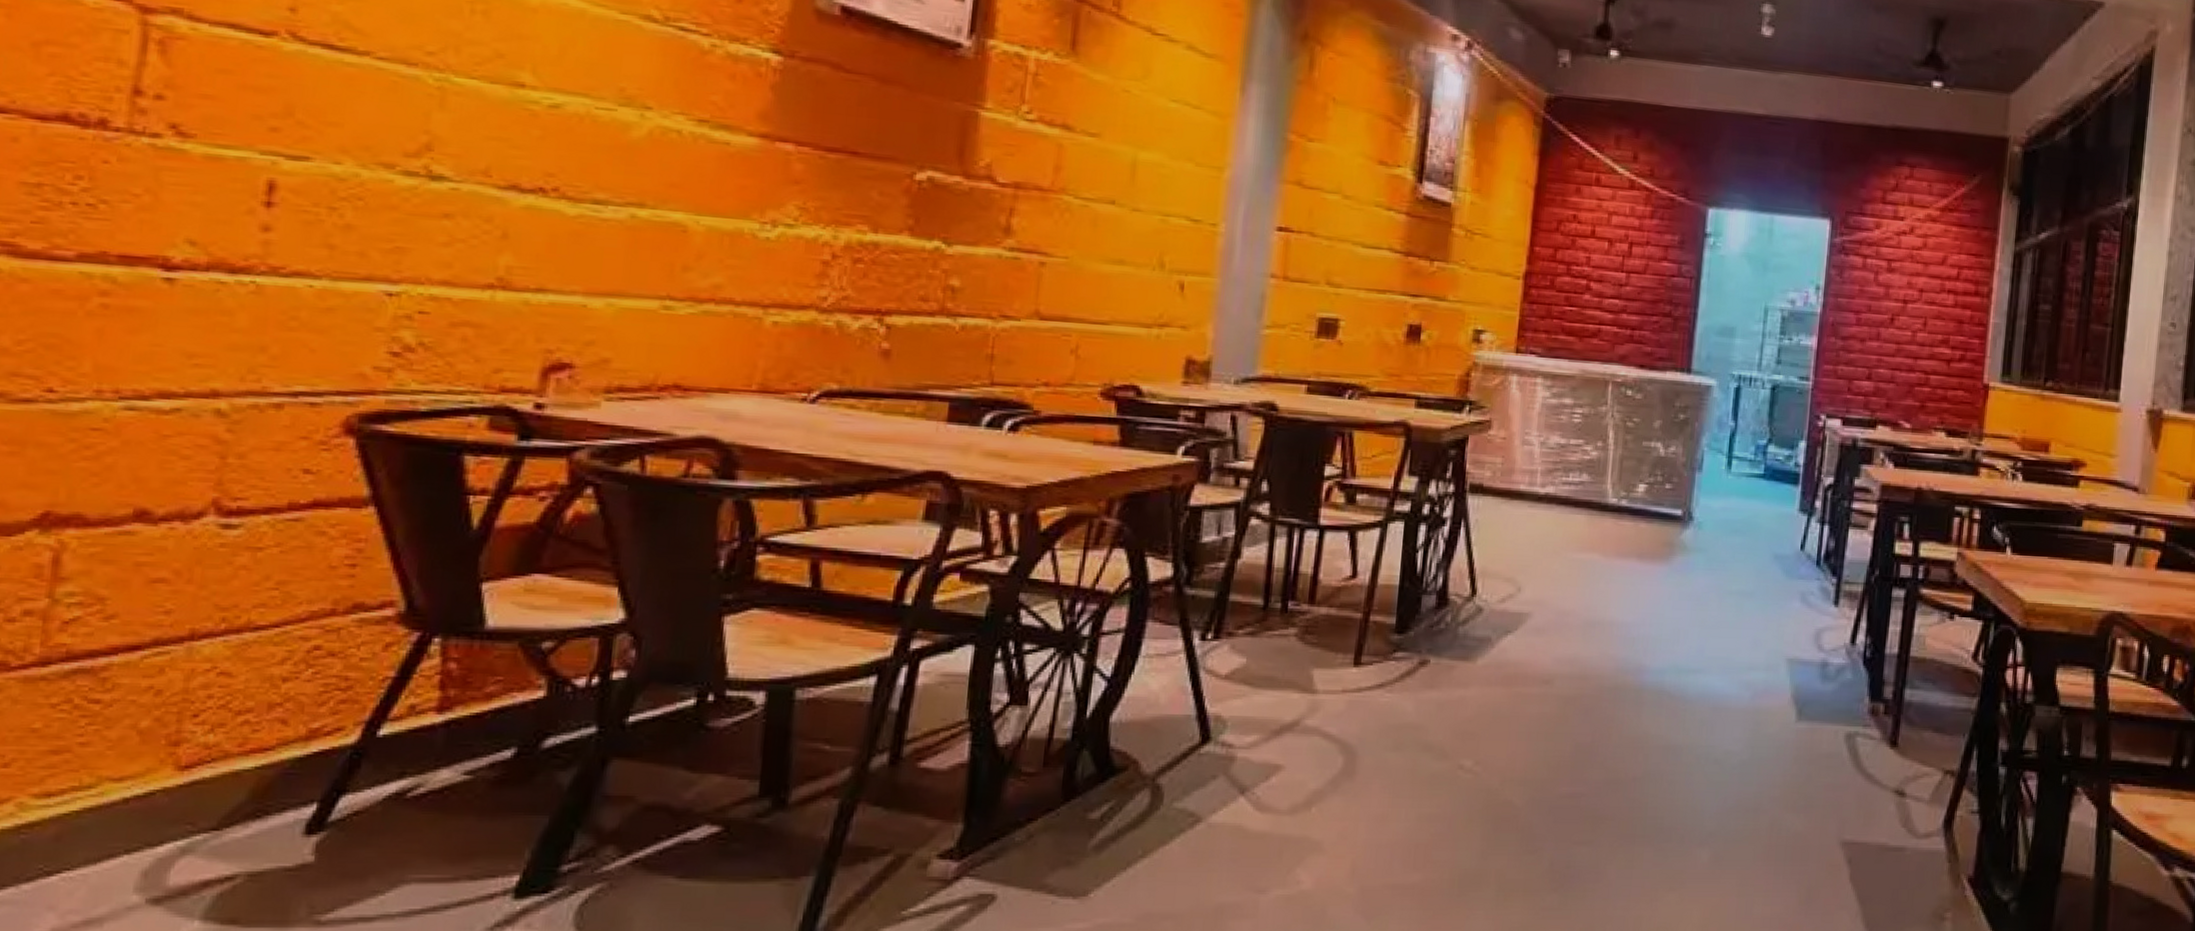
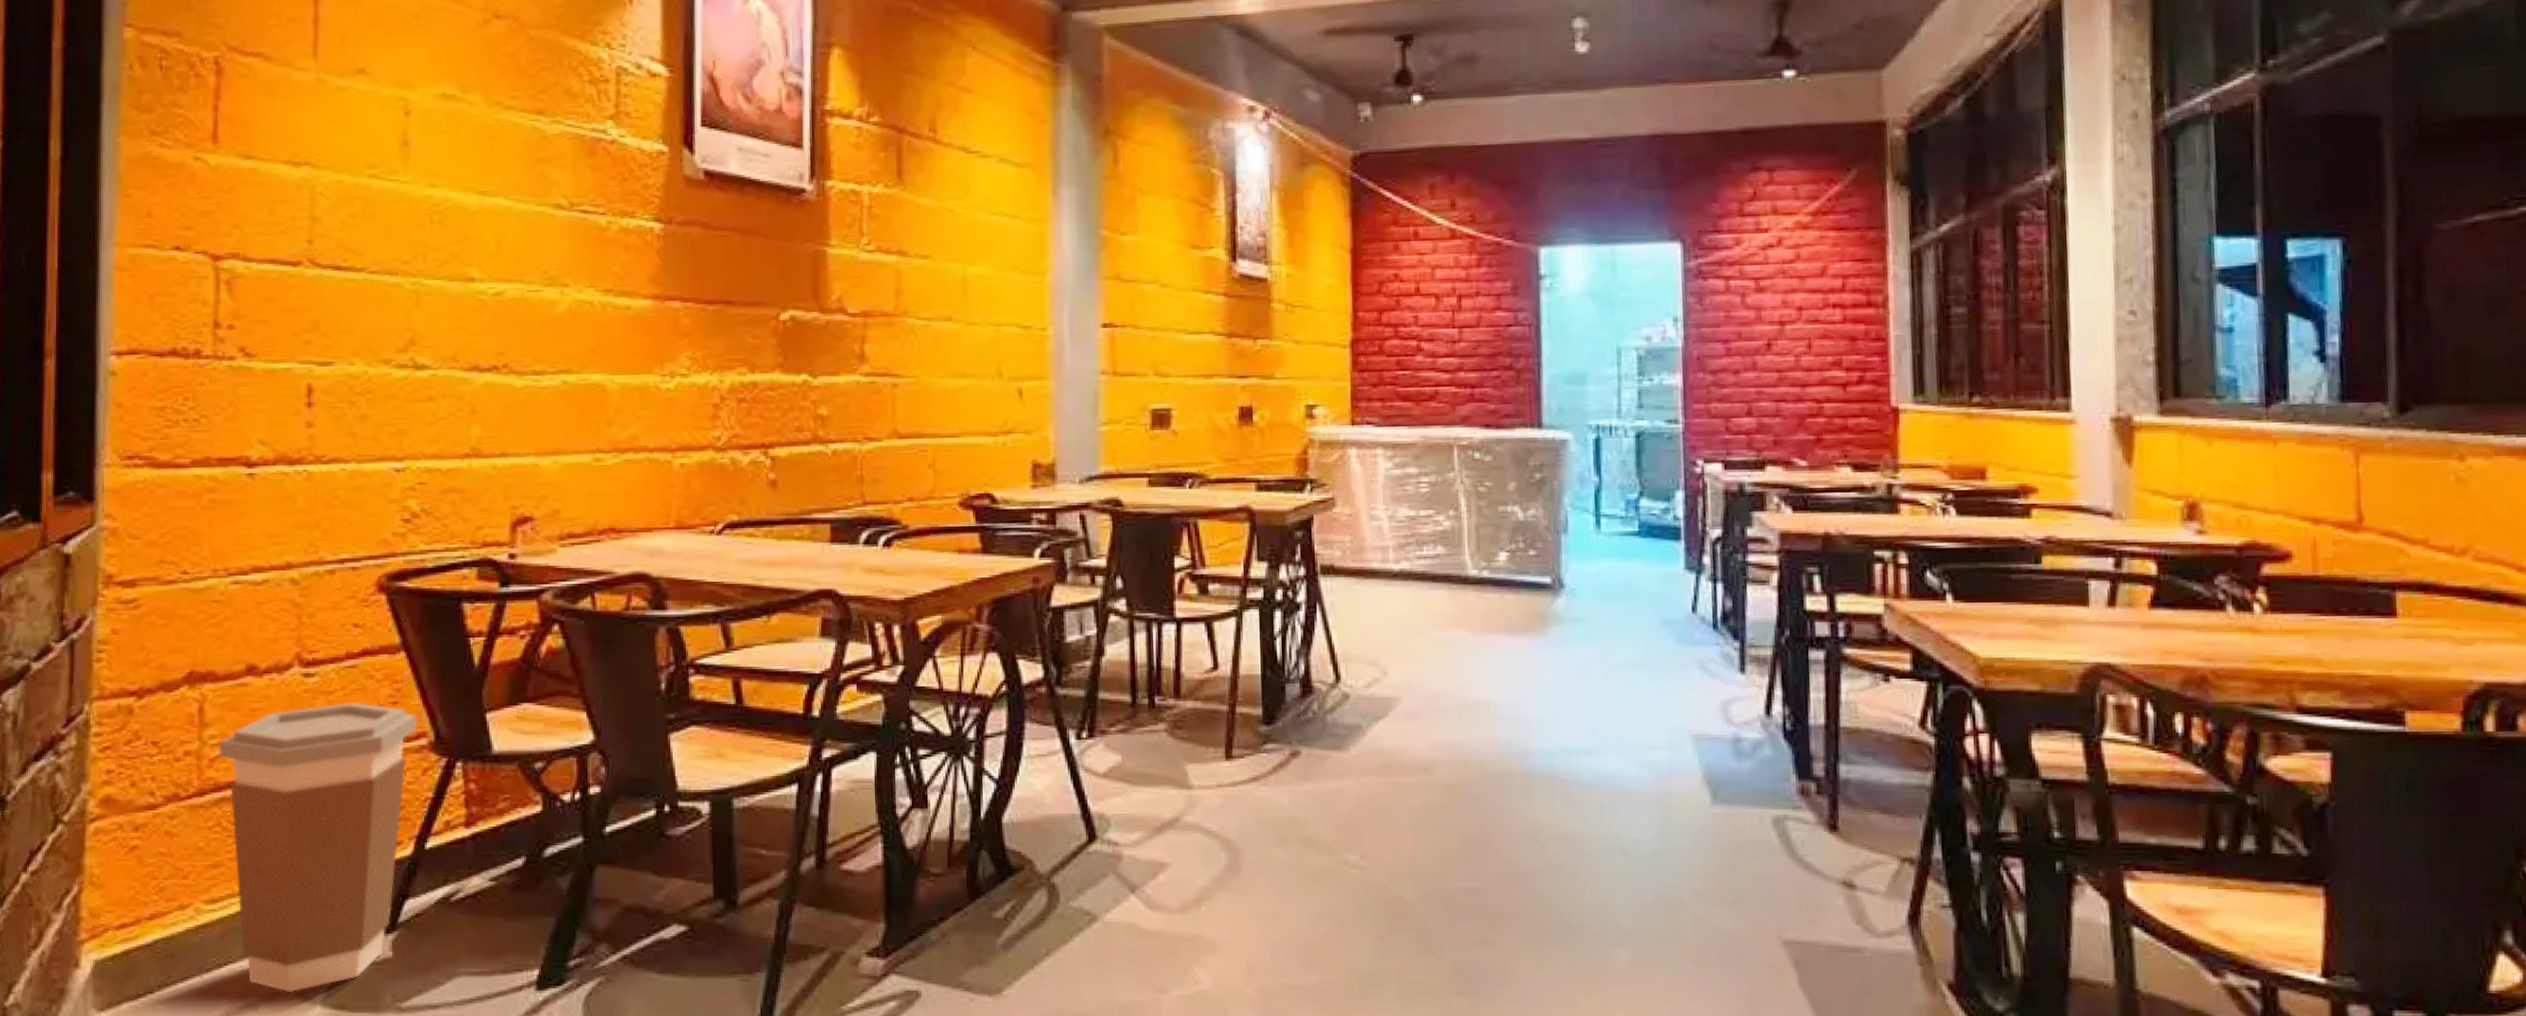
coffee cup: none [78,561,385,906] -> present [219,702,418,993]

